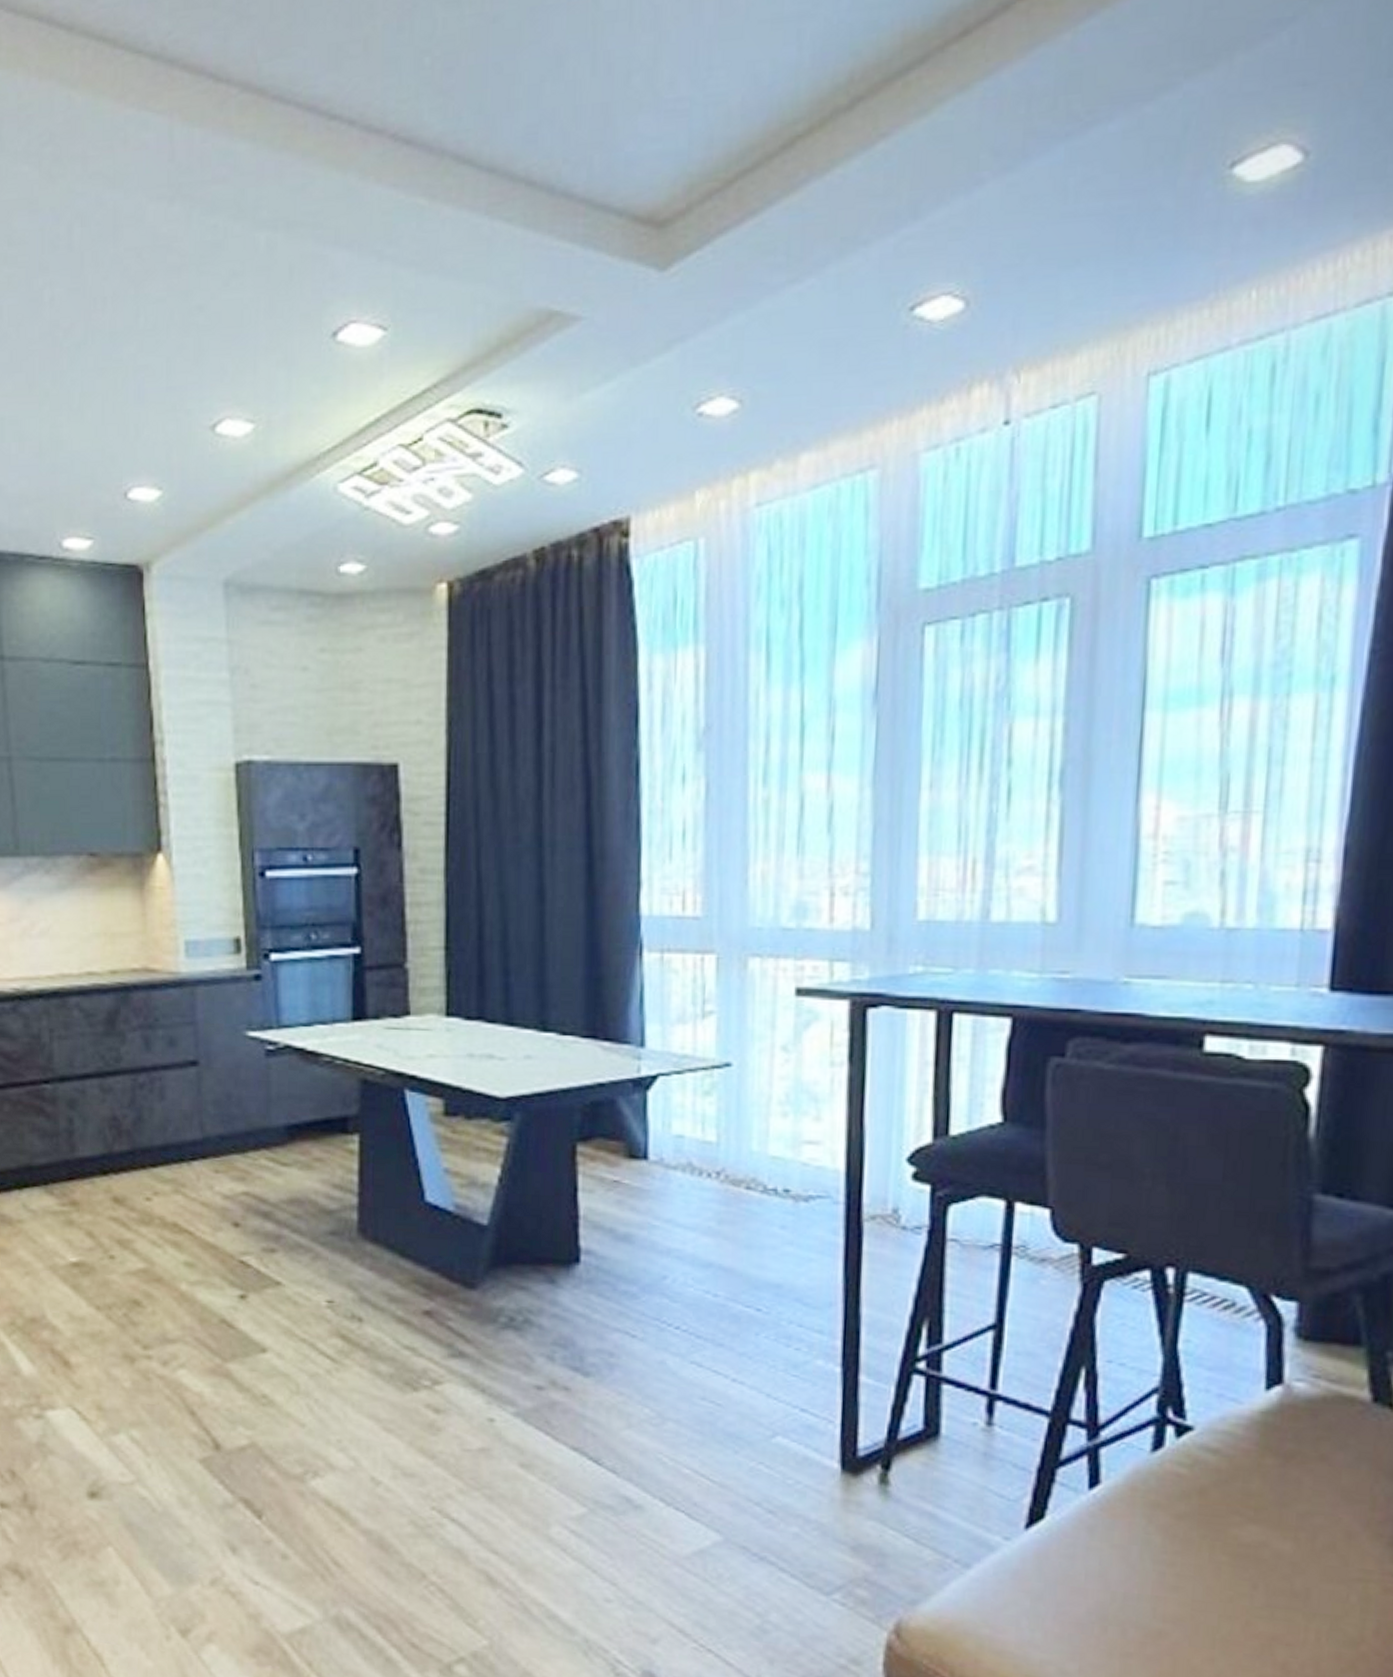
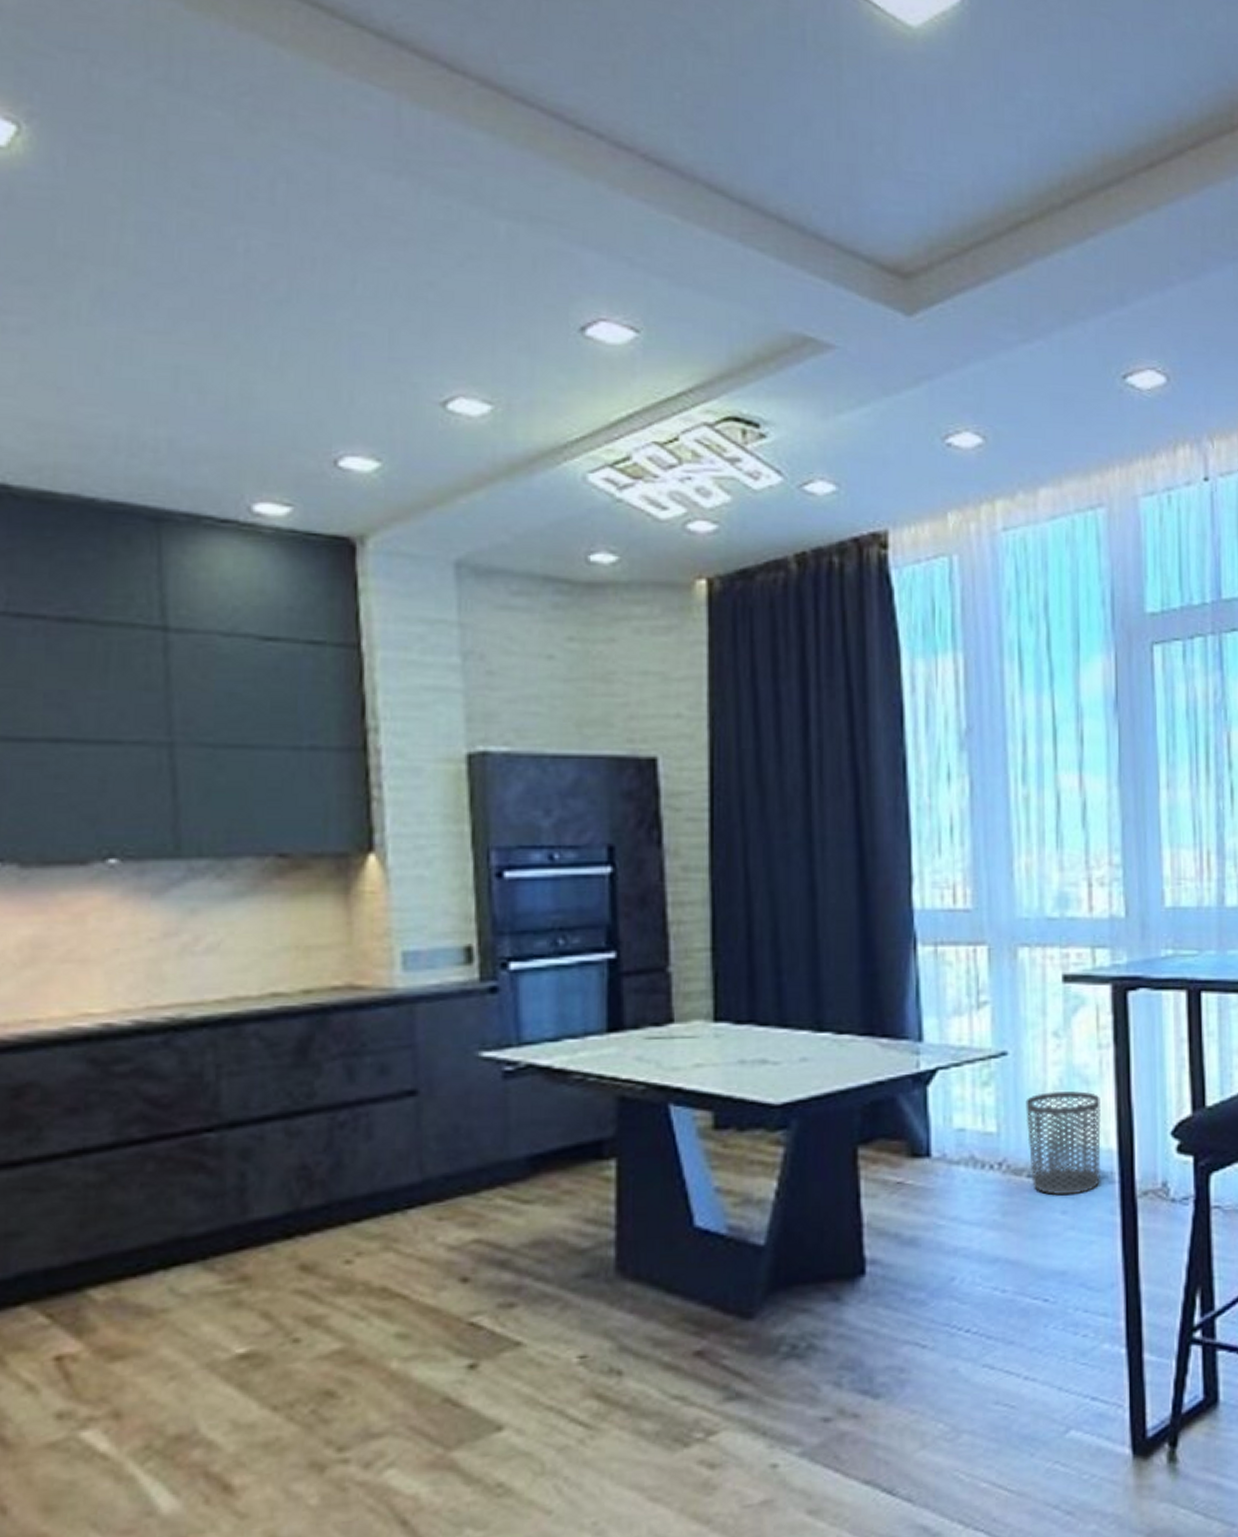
waste bin: none [747,1105,829,1211] -> present [1025,1091,1101,1195]

